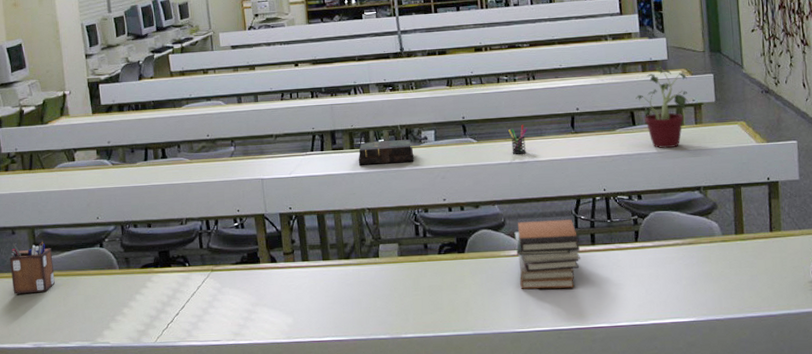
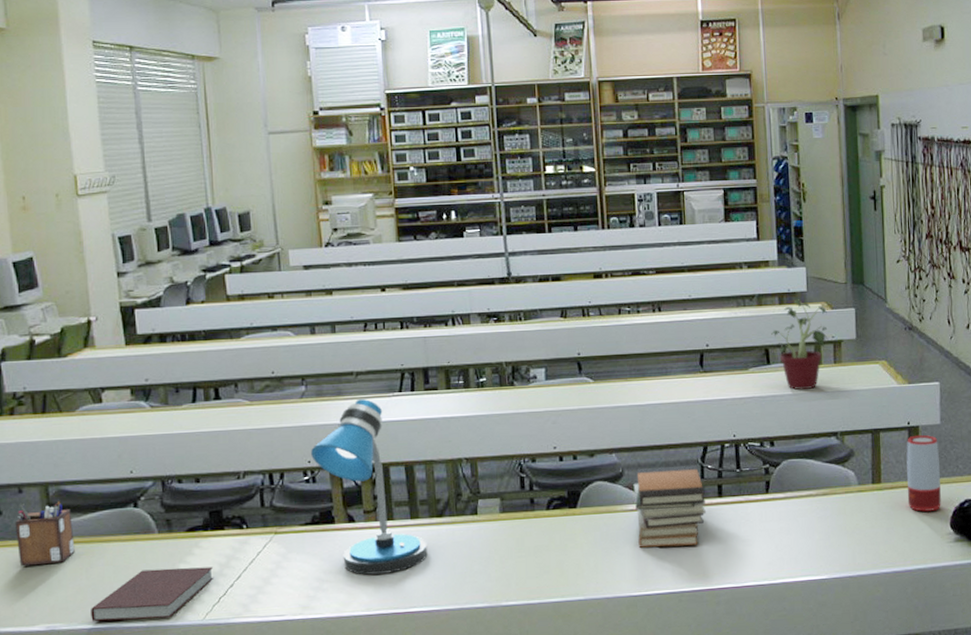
notebook: none [67,298,164,342] -> present [91,566,214,622]
desk lamp: none [240,157,338,308] -> present [311,398,428,575]
book: present [358,139,414,165] -> none [455,379,521,408]
pen holder: present [508,124,528,154] -> none [629,362,652,396]
speaker: none [767,189,803,261] -> present [906,434,941,512]

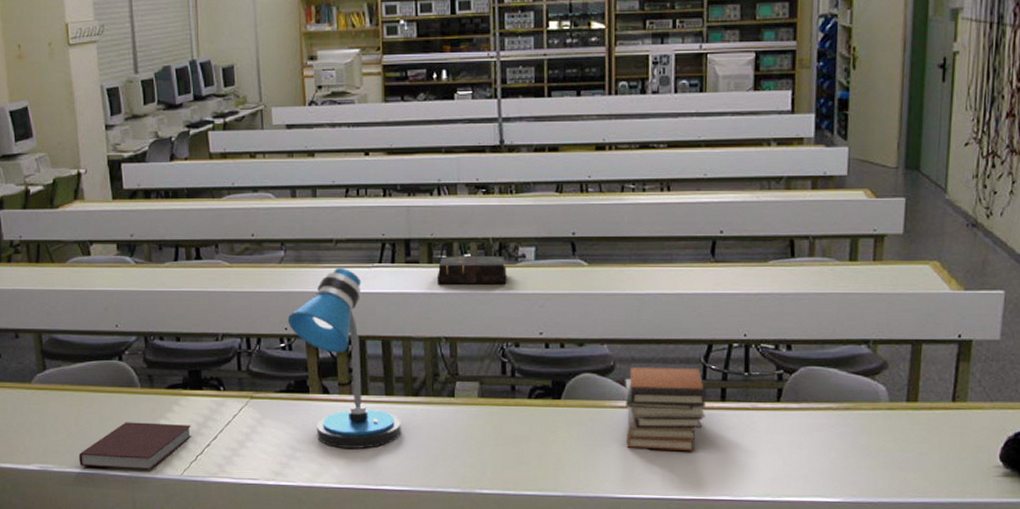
desk organizer: present [15,499,75,567] -> none [12,346,65,408]
book: none [455,379,521,408] -> present [437,256,507,285]
potted plant: present [771,299,832,390] -> none [799,184,876,288]
speaker: present [906,434,941,512] -> none [948,350,995,439]

